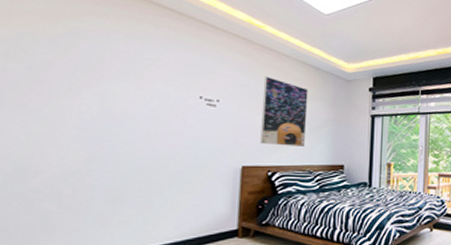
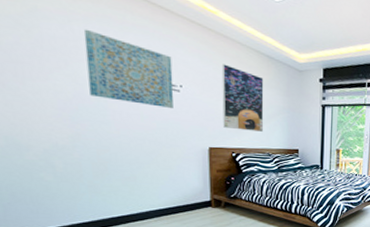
wall art: none [117,47,212,124] -> present [83,29,174,108]

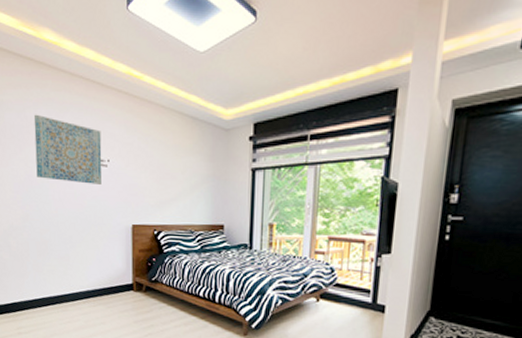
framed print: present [221,64,264,132] -> none [145,132,187,205]

